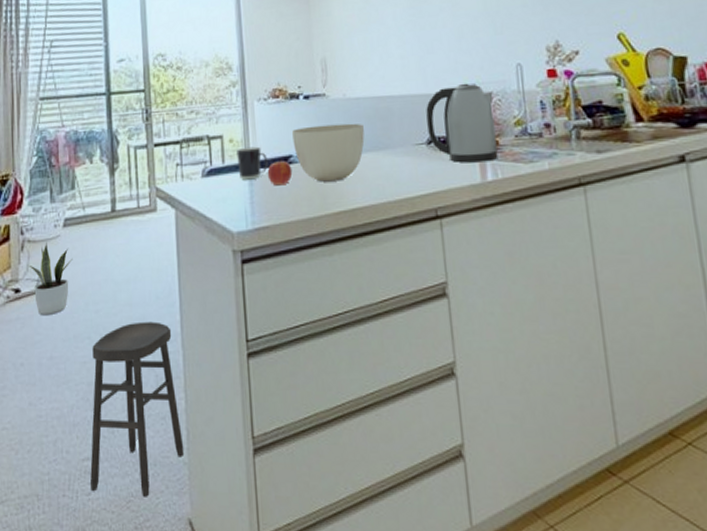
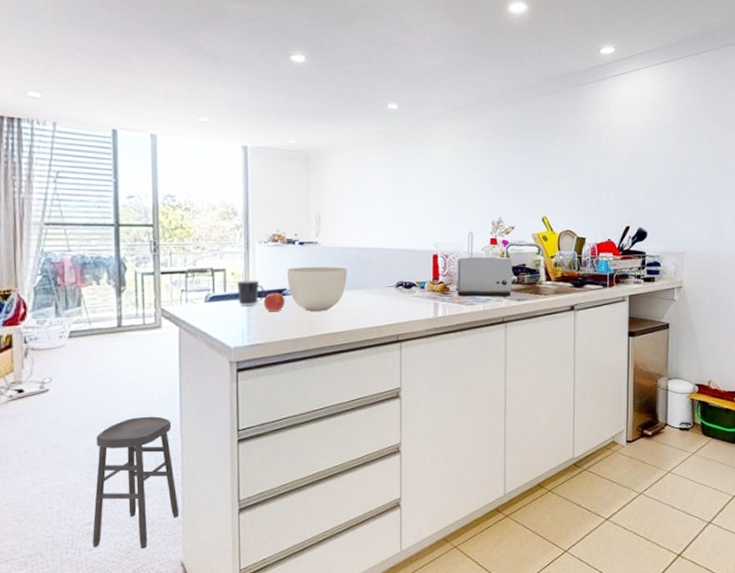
potted plant: present [29,241,73,316] -> none [33,350,78,412]
kettle: present [426,83,498,163] -> none [398,243,449,303]
toaster: none [503,92,588,152] -> present [455,256,514,297]

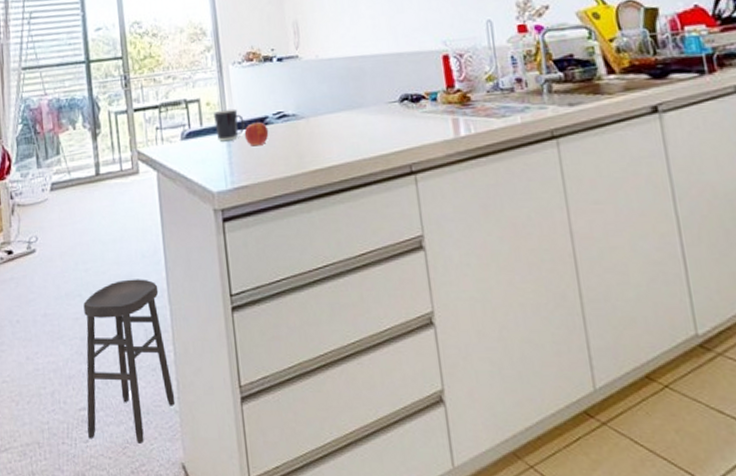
bowl: present [287,267,347,311] -> none [267,83,338,142]
toaster: present [455,256,514,297] -> none [474,47,560,107]

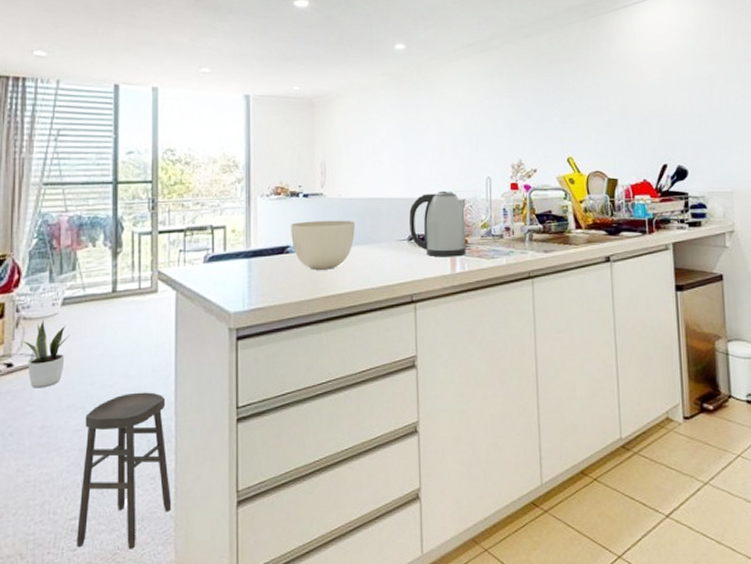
potted plant: none [20,205,61,276] -> present [23,319,70,388]
mug: present [214,108,245,142] -> none [238,237,267,266]
fruit: present [244,120,269,146] -> none [265,248,289,272]
bowl: none [267,83,338,142] -> present [291,220,355,270]
kettle: none [397,40,471,120] -> present [409,190,466,257]

